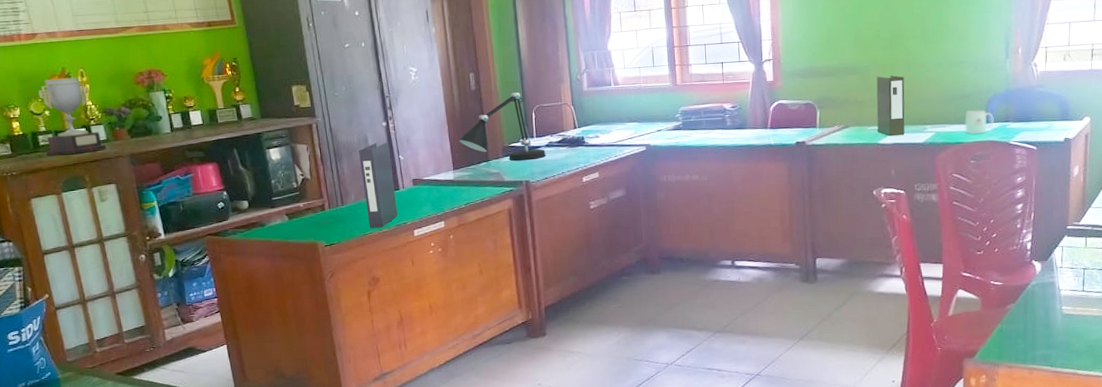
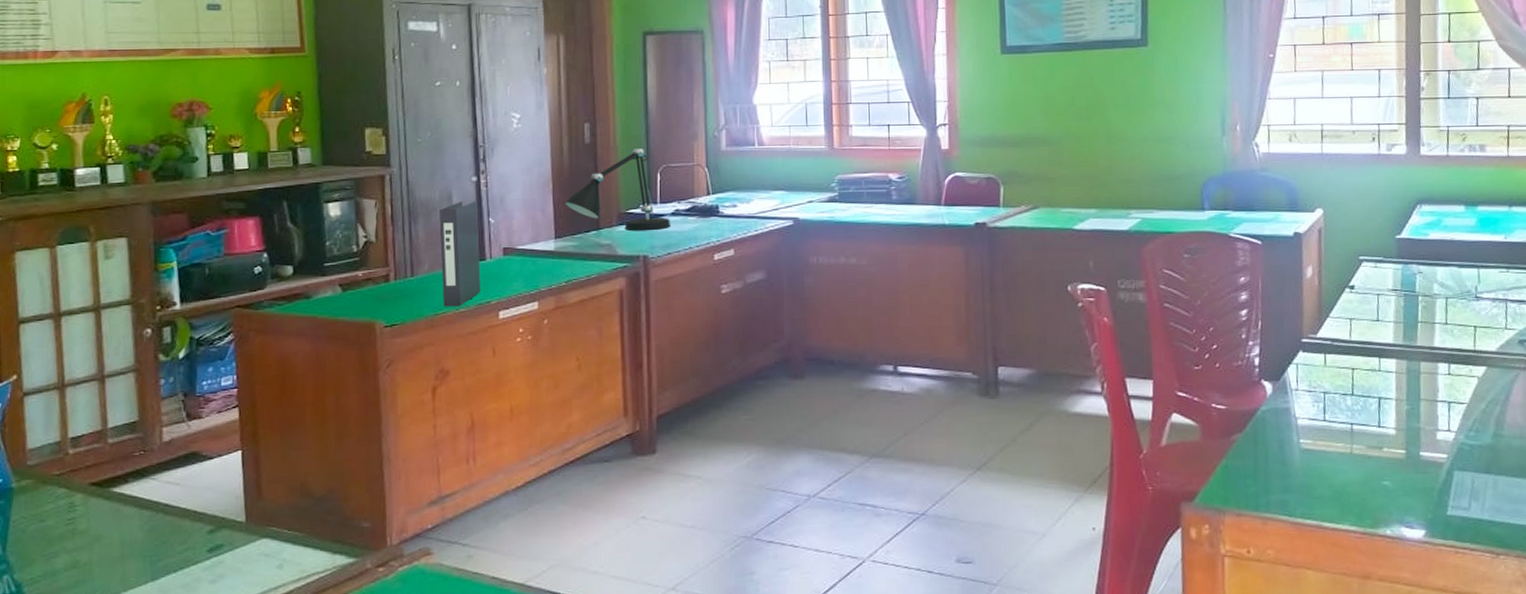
trophy: present [38,77,107,155] -> none [45,105,123,199]
binder: present [876,75,905,137] -> none [1070,150,1105,221]
mug: present [965,110,994,135] -> none [1176,194,1211,223]

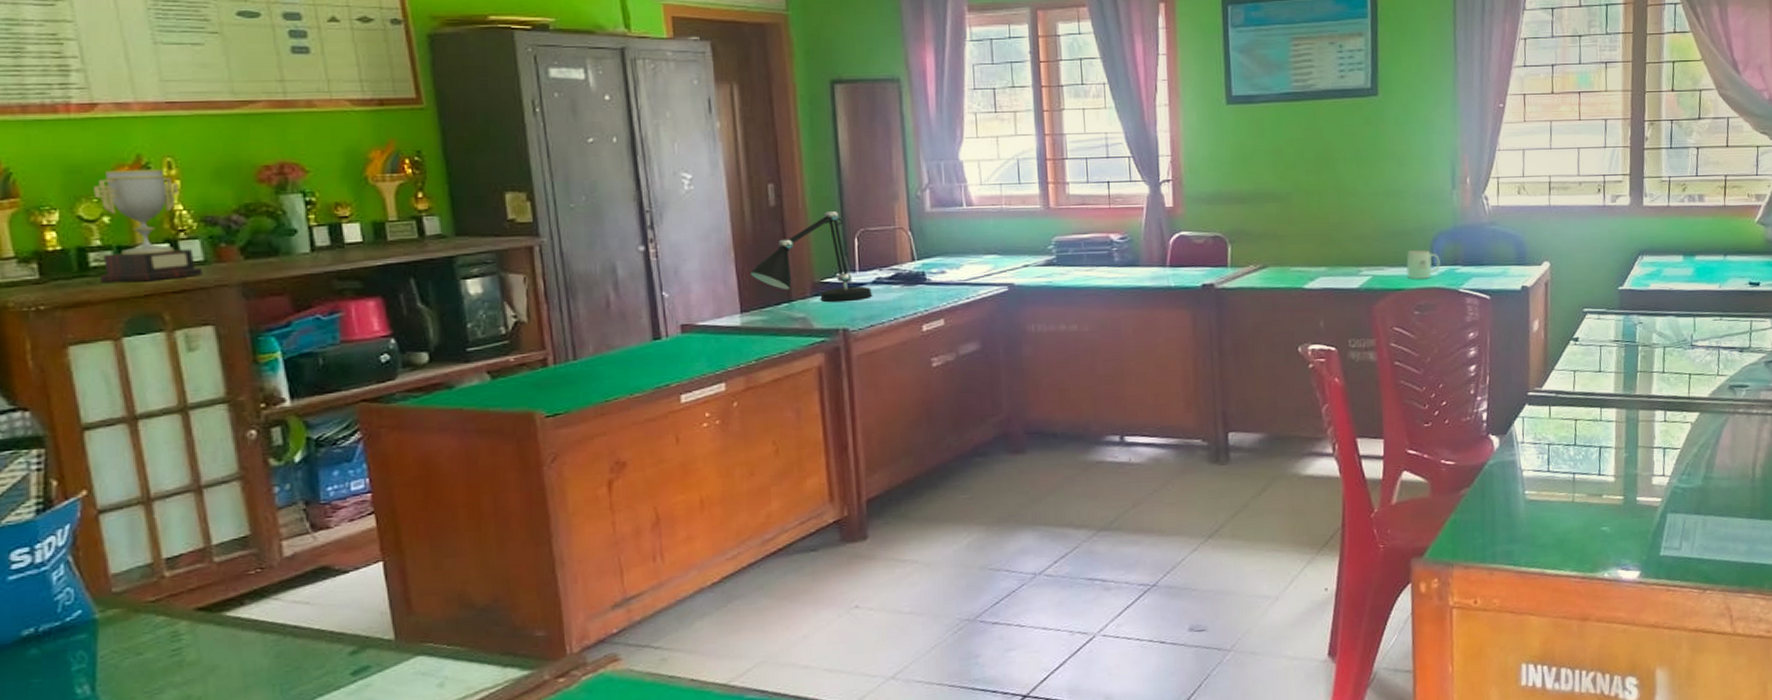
trophy: none [45,105,123,199] -> present [94,168,203,282]
binder: present [439,201,481,307] -> none [603,273,657,393]
mug: none [1176,194,1211,223] -> present [1406,249,1441,280]

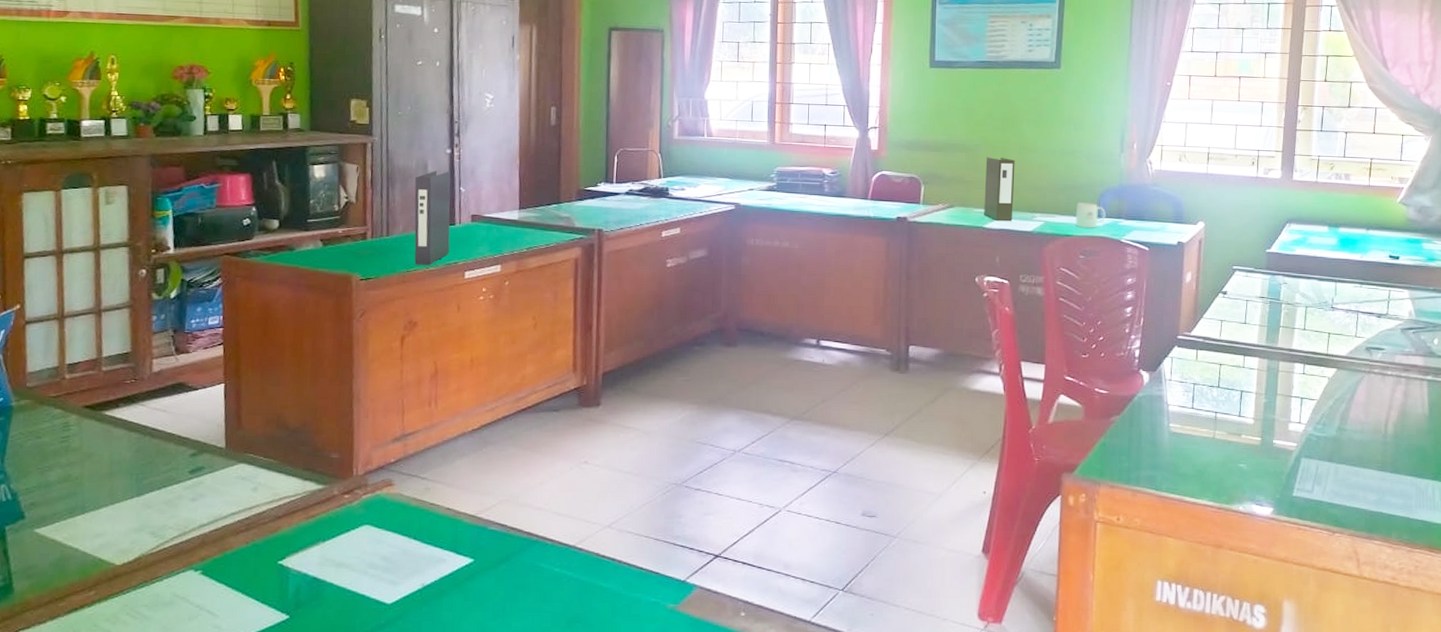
trophy: present [94,168,203,282] -> none [53,62,125,148]
binder: none [603,273,657,393] -> present [414,171,451,266]
desk lamp: present [749,211,872,303] -> none [529,133,624,208]
binder: none [1300,205,1336,280] -> present [984,157,1015,222]

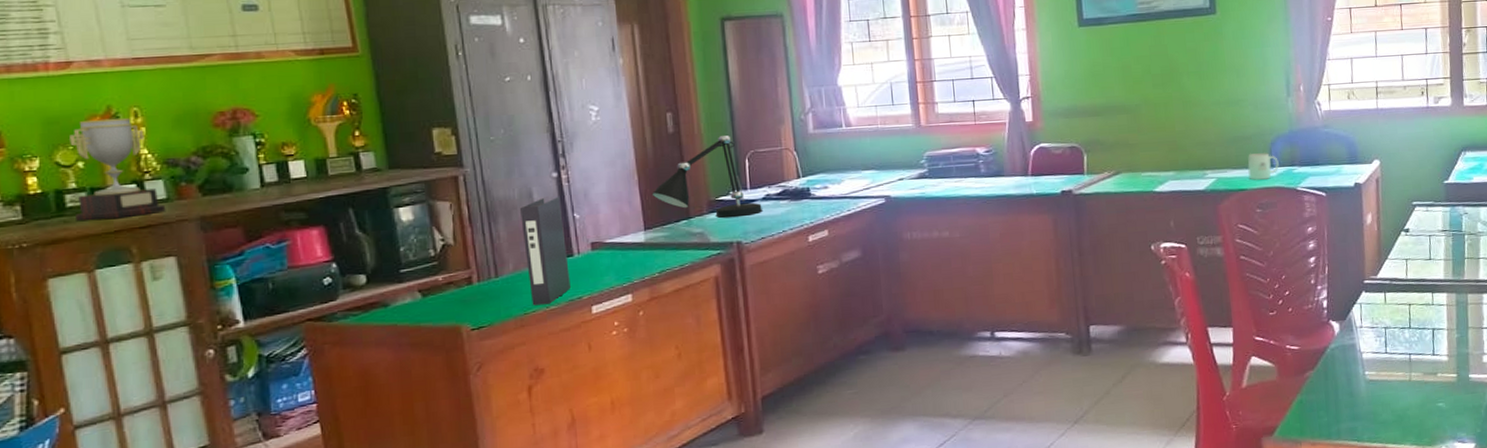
trophy: none [53,62,125,148] -> present [70,117,166,221]
desk lamp: none [529,133,624,208] -> present [651,135,762,219]
binder: present [984,157,1015,222] -> none [1148,115,1183,184]

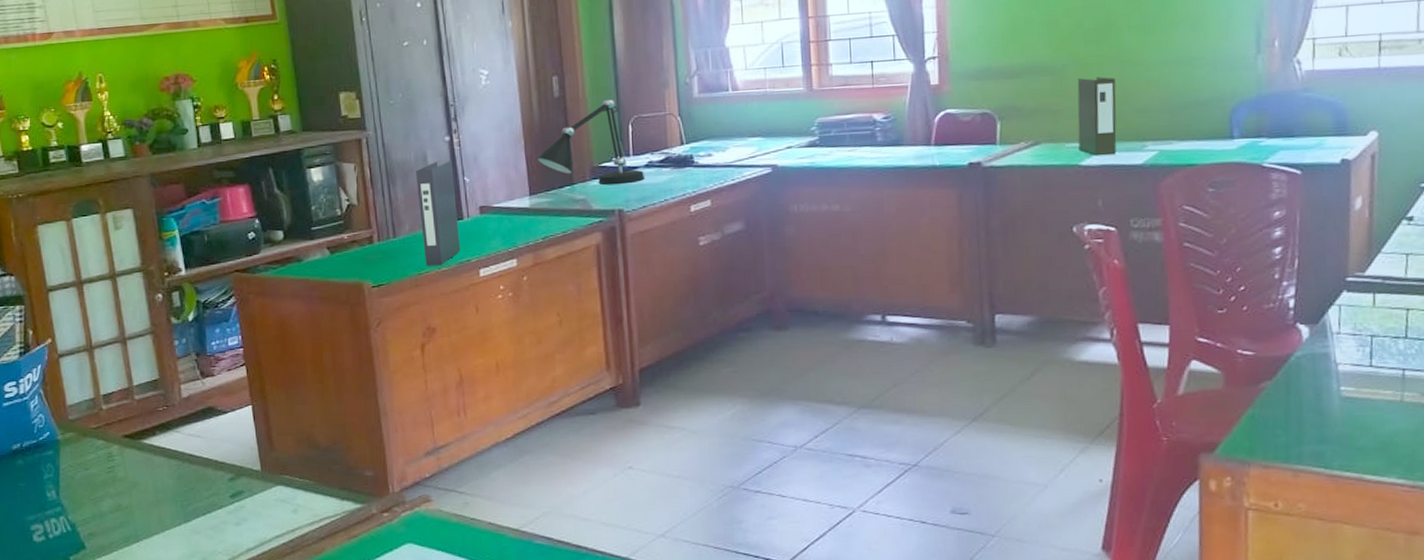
trophy: present [70,117,166,221] -> none [52,82,124,175]
binder: none [1148,115,1183,184] -> present [1077,77,1117,156]
mug: present [1247,153,1279,181] -> none [1199,121,1241,154]

